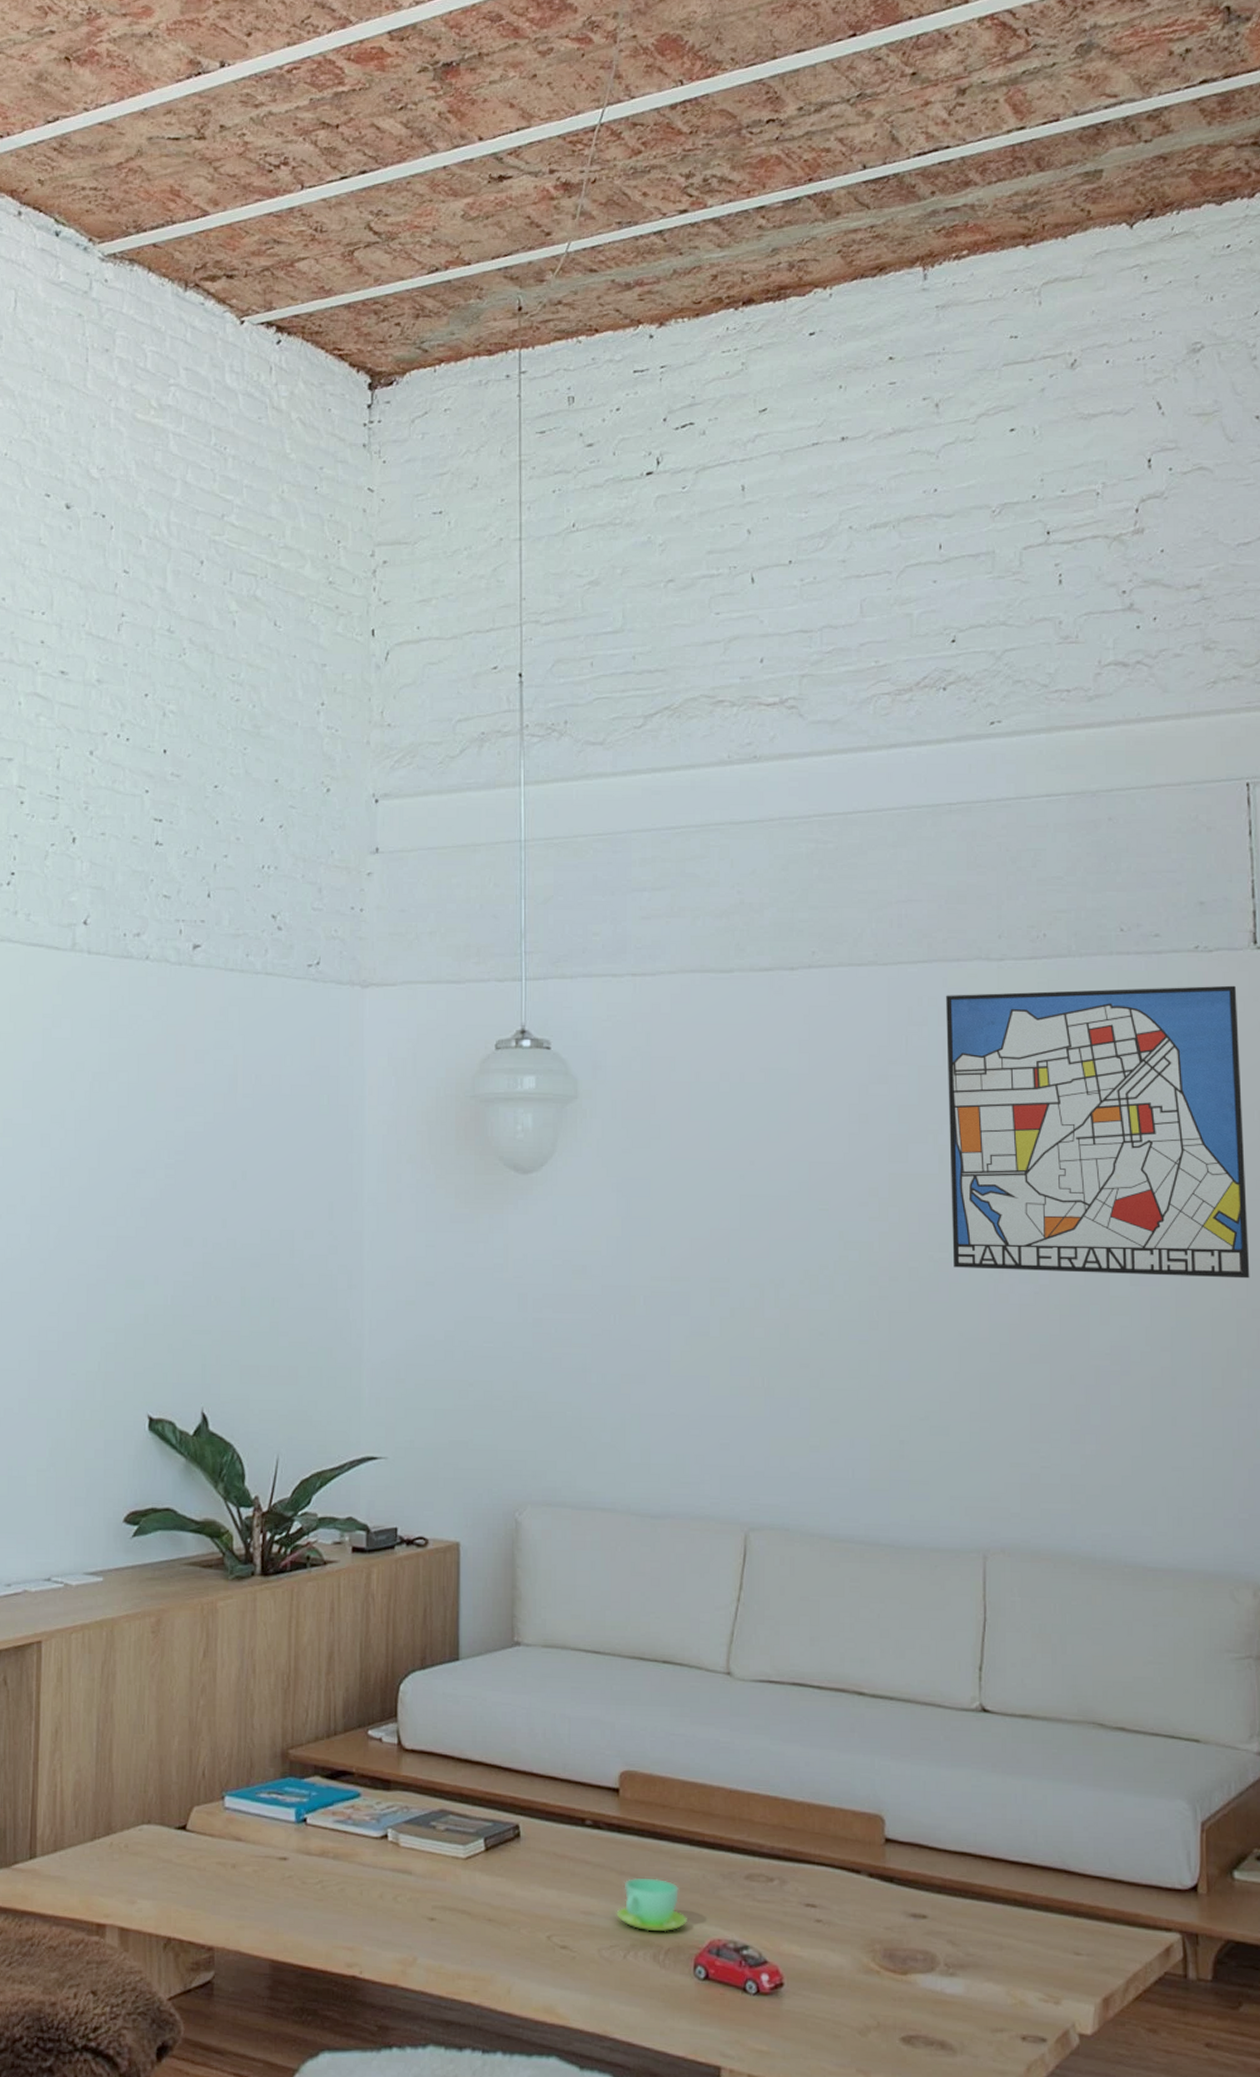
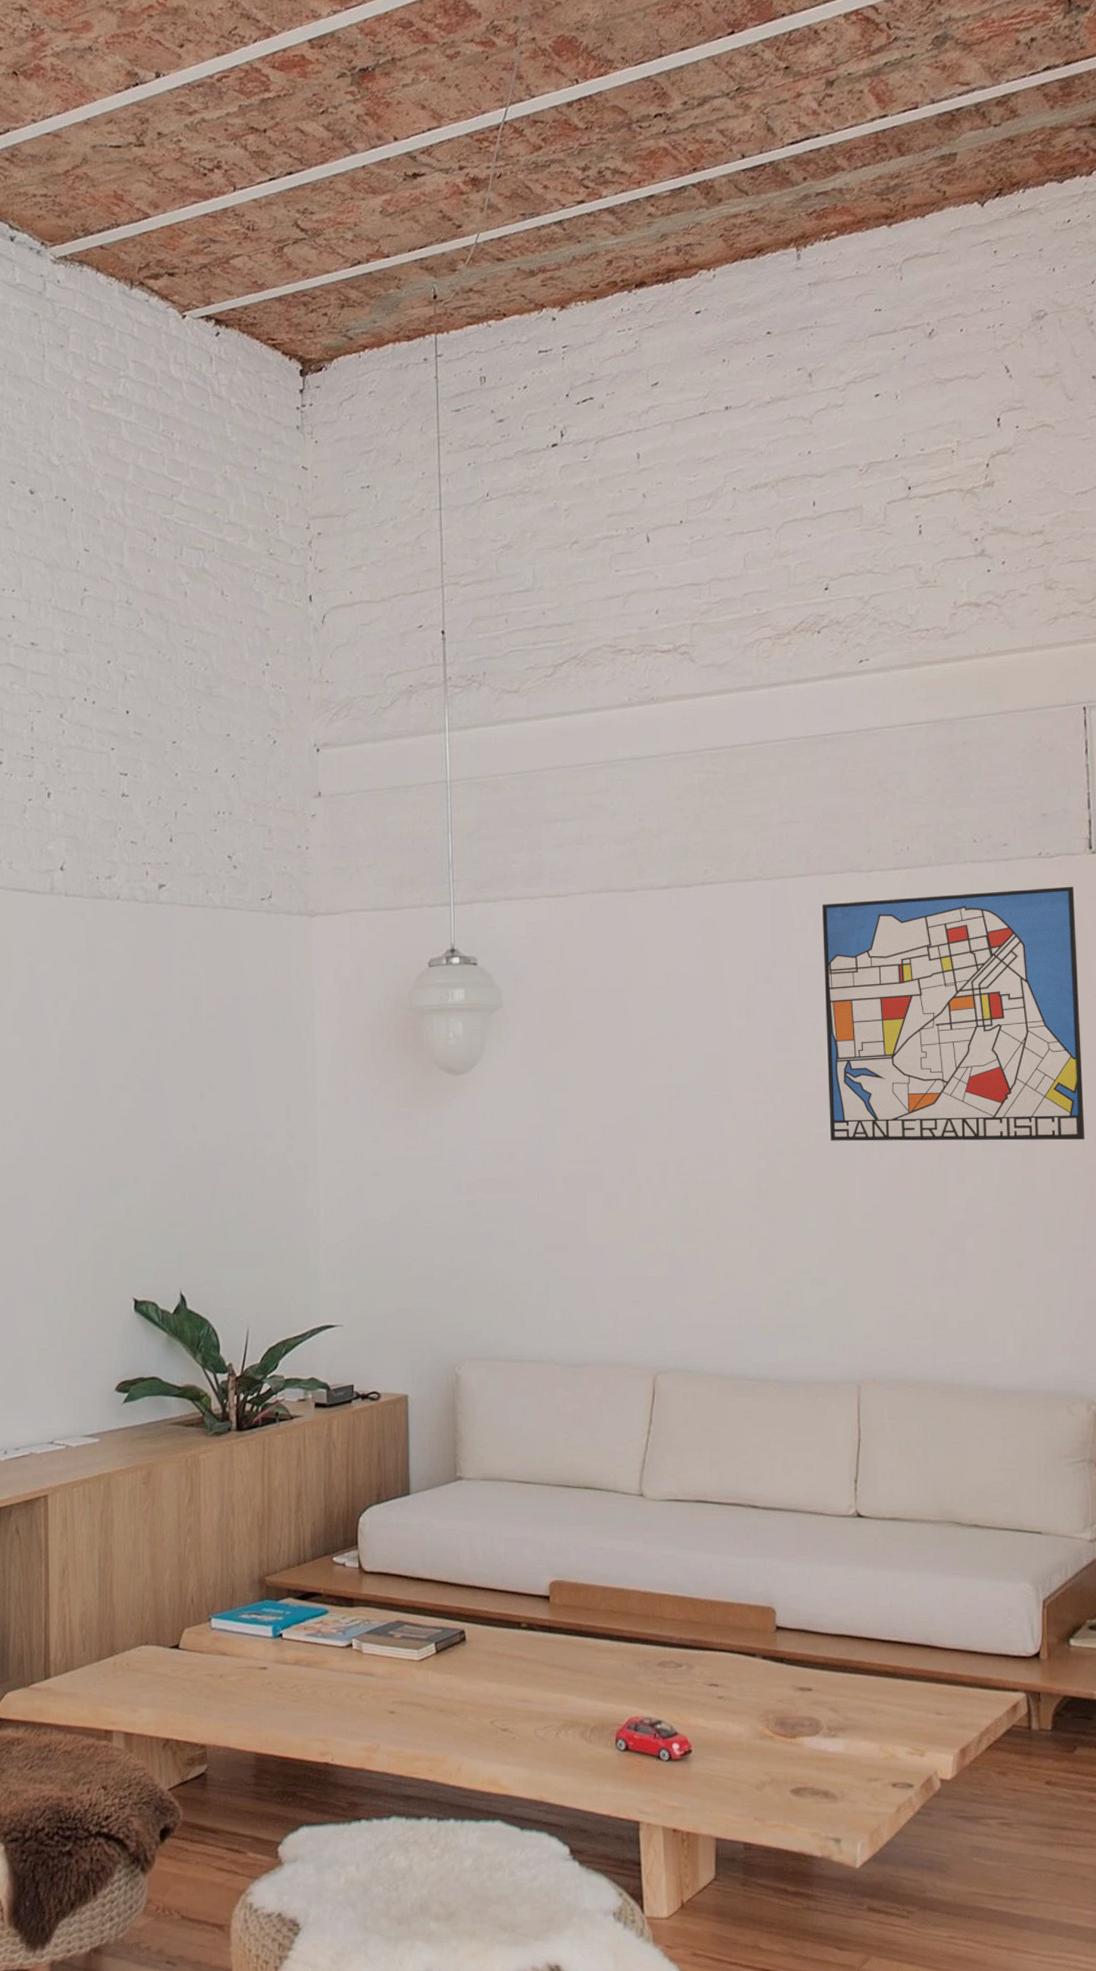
cup: present [616,1877,687,1932] -> none [549,1669,609,1714]

